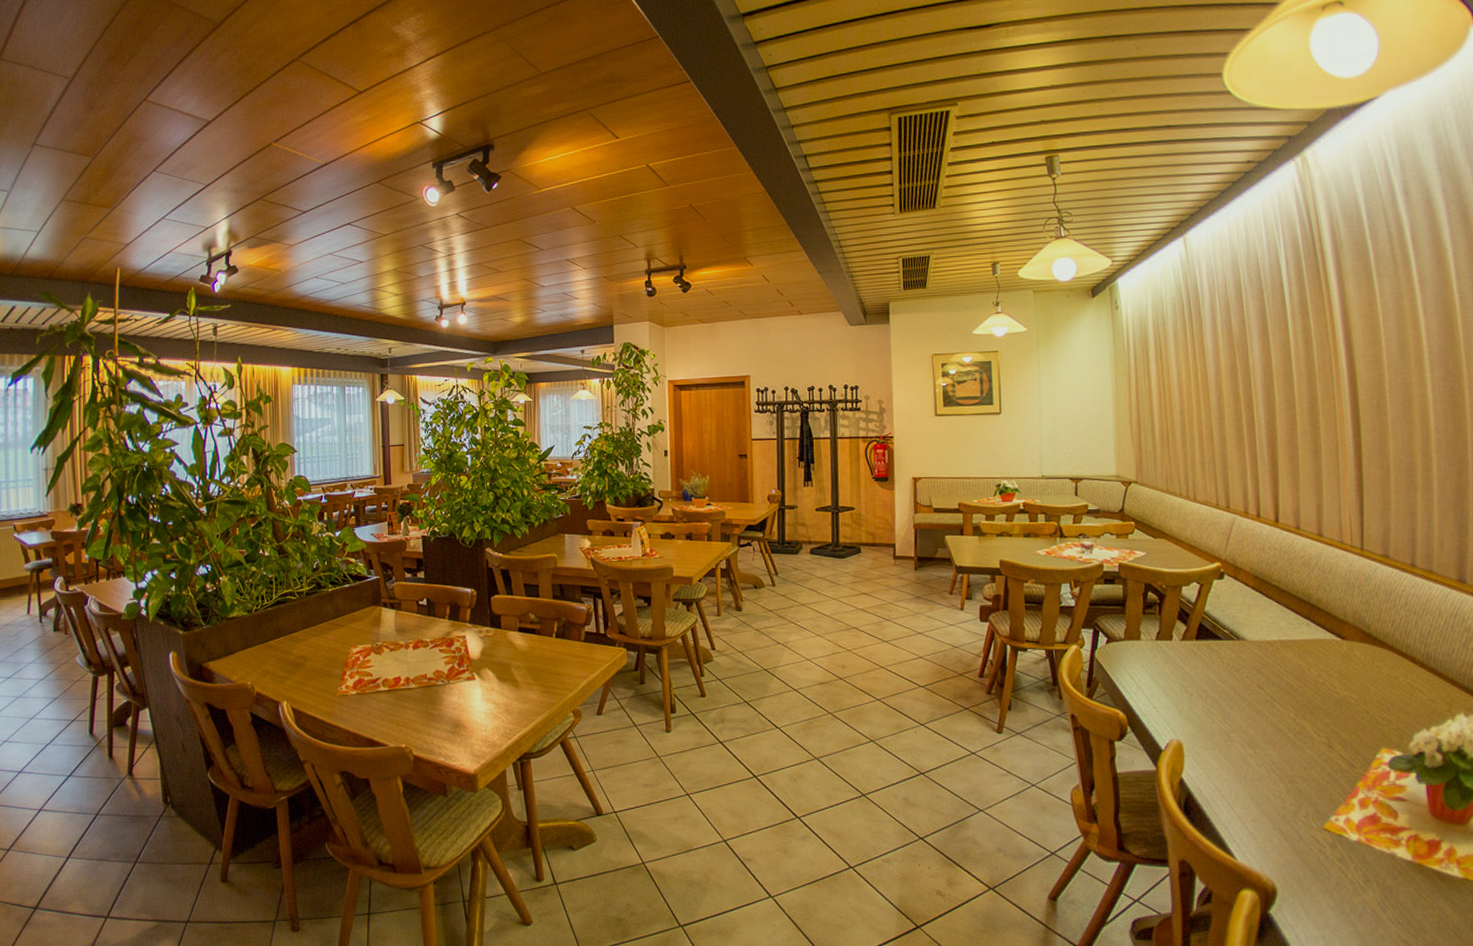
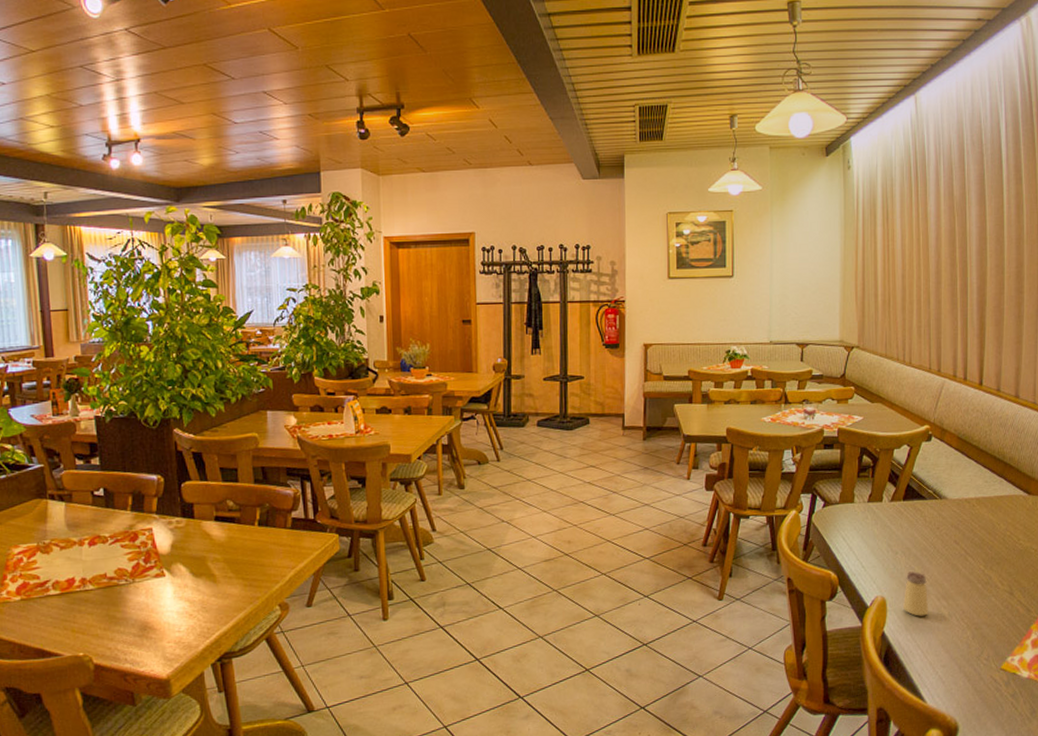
saltshaker: none [1203,715,1233,764] -> present [903,571,929,617]

